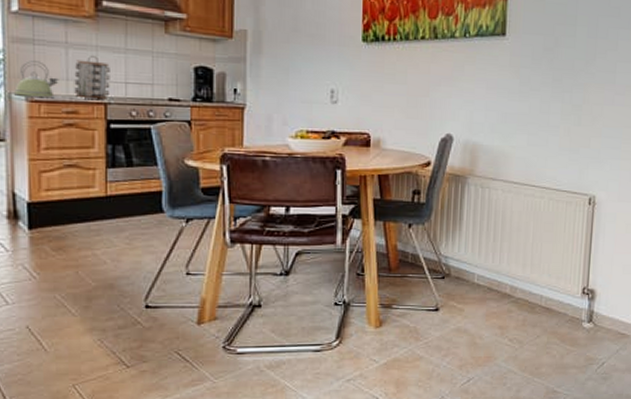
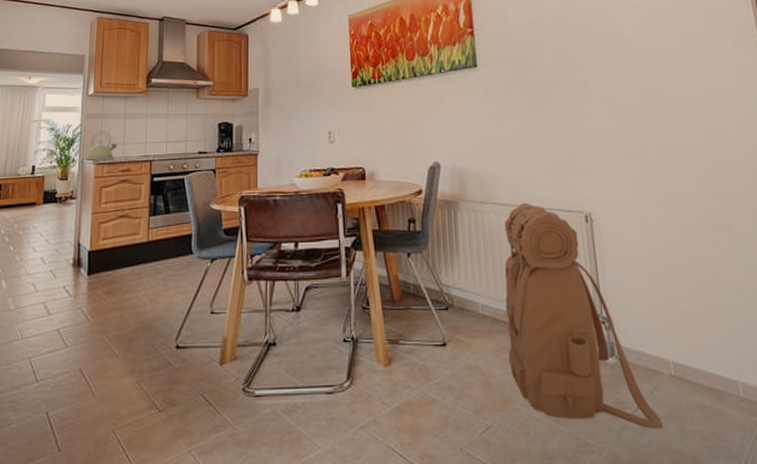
spice rack: present [74,54,110,100] -> none [128,122,155,158]
backpack: none [496,182,621,379] -> present [504,202,663,429]

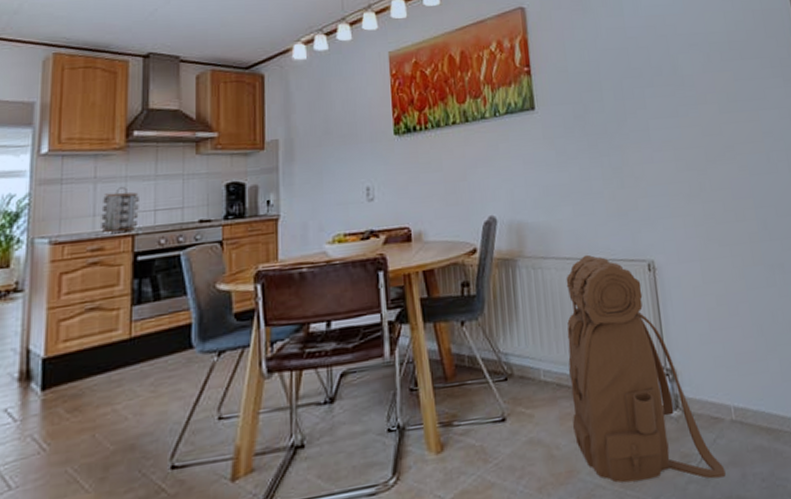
kettle: present [85,131,118,161] -> none [36,200,86,240]
spice rack: none [128,122,155,158] -> present [101,186,139,233]

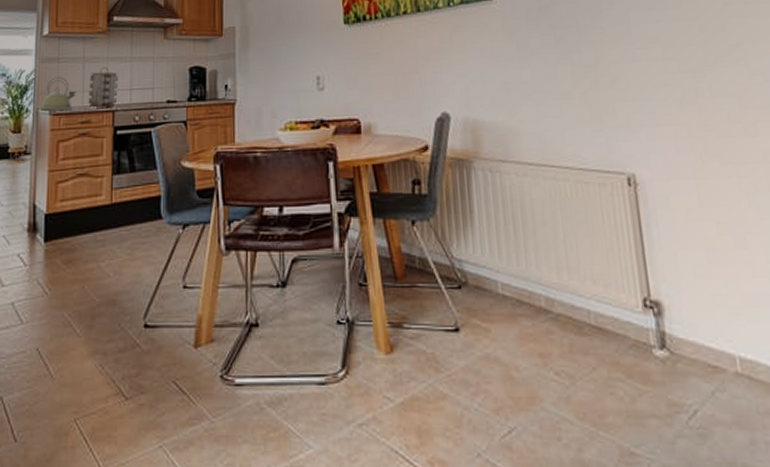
kettle: none [36,200,86,240] -> present [40,77,77,112]
backpack: present [566,254,726,483] -> none [527,161,728,438]

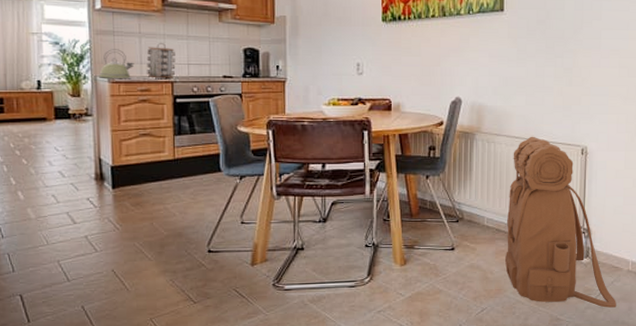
backpack: none [527,161,728,438] -> present [504,136,616,308]

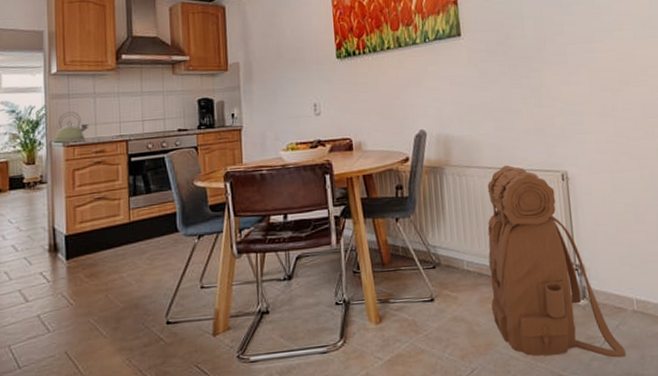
spice rack: present [146,42,176,79] -> none [101,100,130,139]

